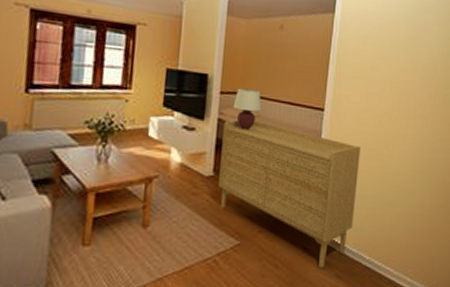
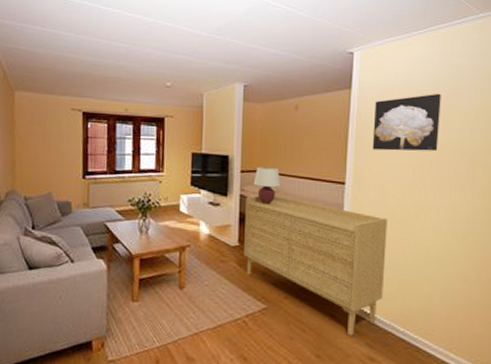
wall art: none [350,25,411,82] -> present [372,93,441,152]

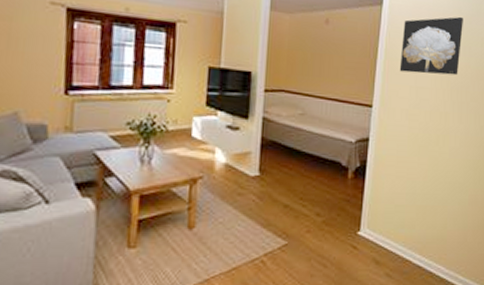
sideboard: present [244,195,387,336] -> none [265,118,410,267]
table lamp: present [253,166,281,205] -> none [278,85,308,129]

